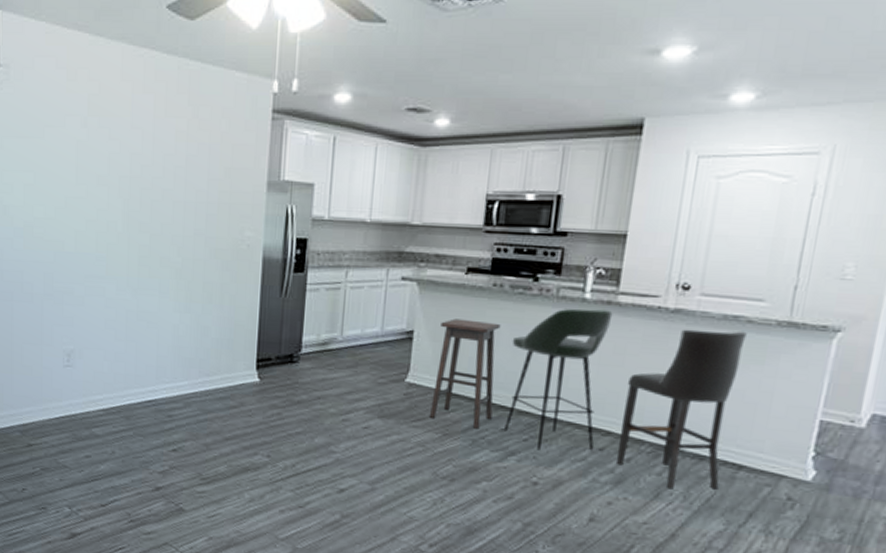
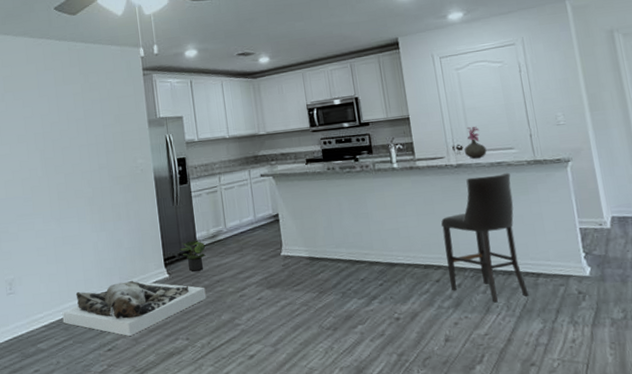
dog bed: none [124,377,301,440] -> present [62,280,207,336]
potted plant: none [278,343,312,383] -> present [179,240,206,272]
bar stool: present [428,318,501,429] -> none [297,197,352,283]
bar stool: present [504,308,613,451] -> none [351,173,433,291]
vase: none [690,260,725,307] -> present [464,126,487,160]

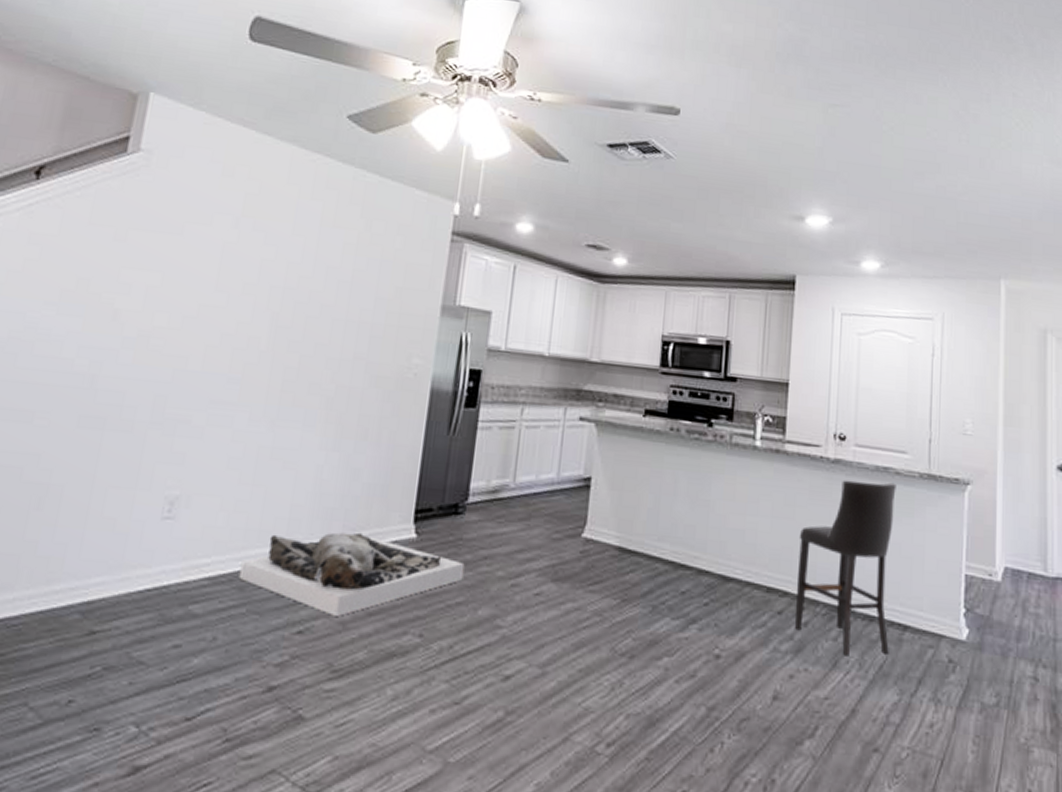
potted plant: present [179,240,206,272] -> none [440,490,480,539]
vase: present [464,126,487,160] -> none [846,412,874,458]

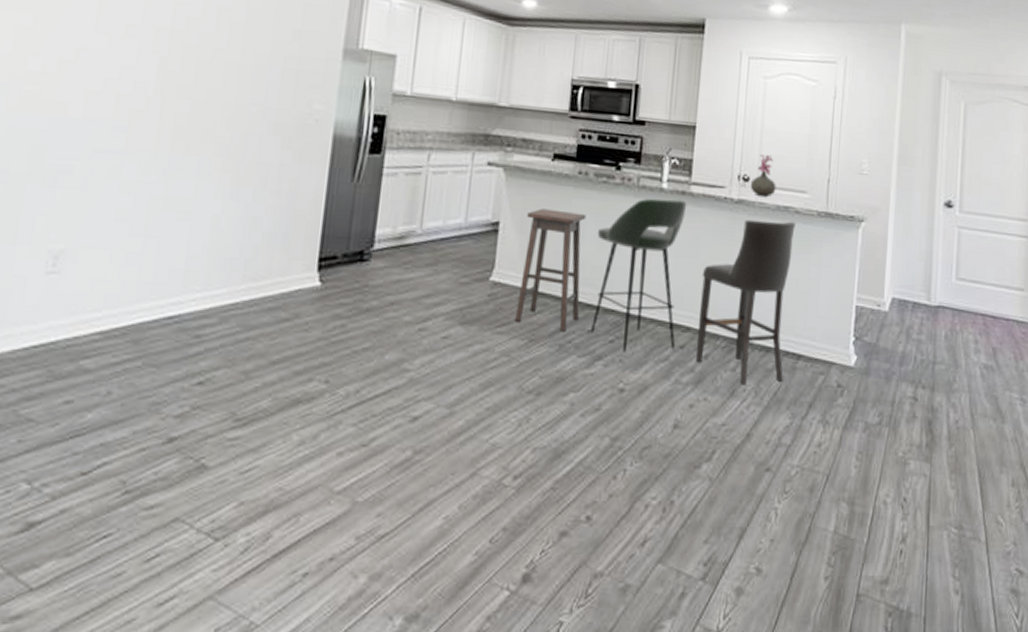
dog bed: present [238,532,465,616] -> none [132,282,371,366]
bar stool: none [606,464,678,593] -> present [514,208,586,332]
bar stool: none [685,456,782,616] -> present [591,198,687,352]
vase: none [846,412,874,458] -> present [750,153,776,198]

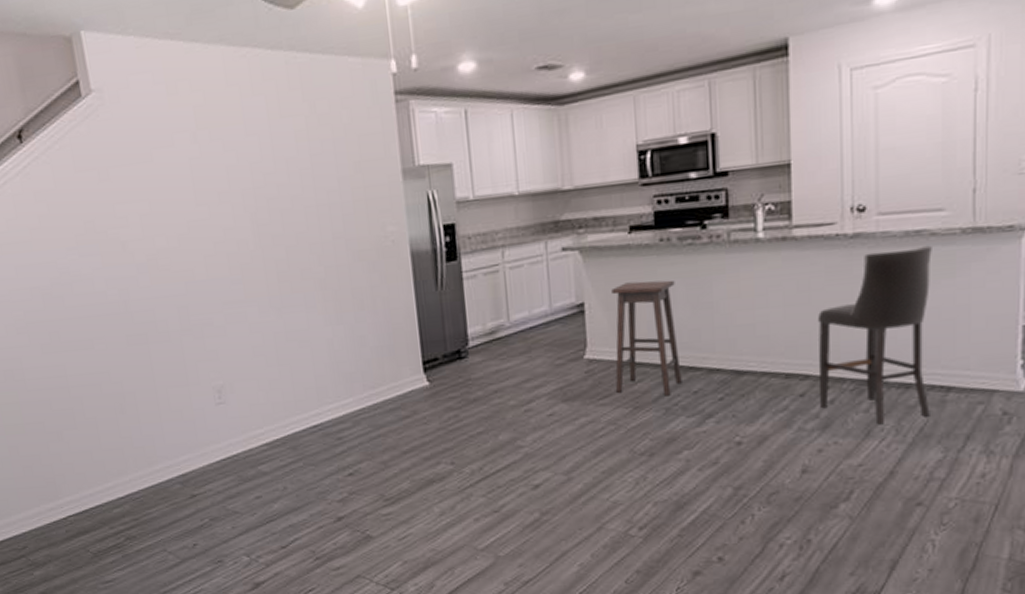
bar stool: present [591,198,687,352] -> none [689,246,794,408]
vase: present [750,153,776,198] -> none [867,177,902,227]

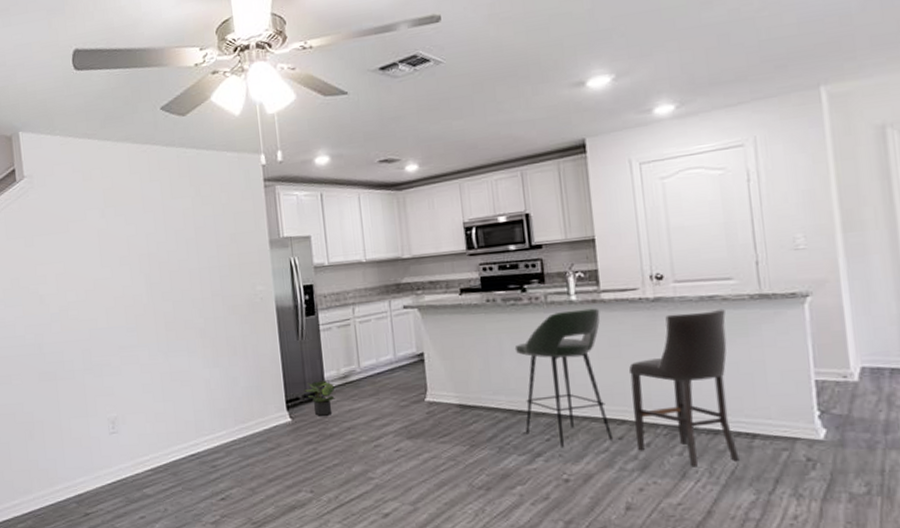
potted plant: none [443,337,481,380] -> present [304,380,335,417]
bar stool: present [611,280,682,396] -> none [447,334,512,436]
bar stool: none [689,246,794,408] -> present [514,308,614,448]

